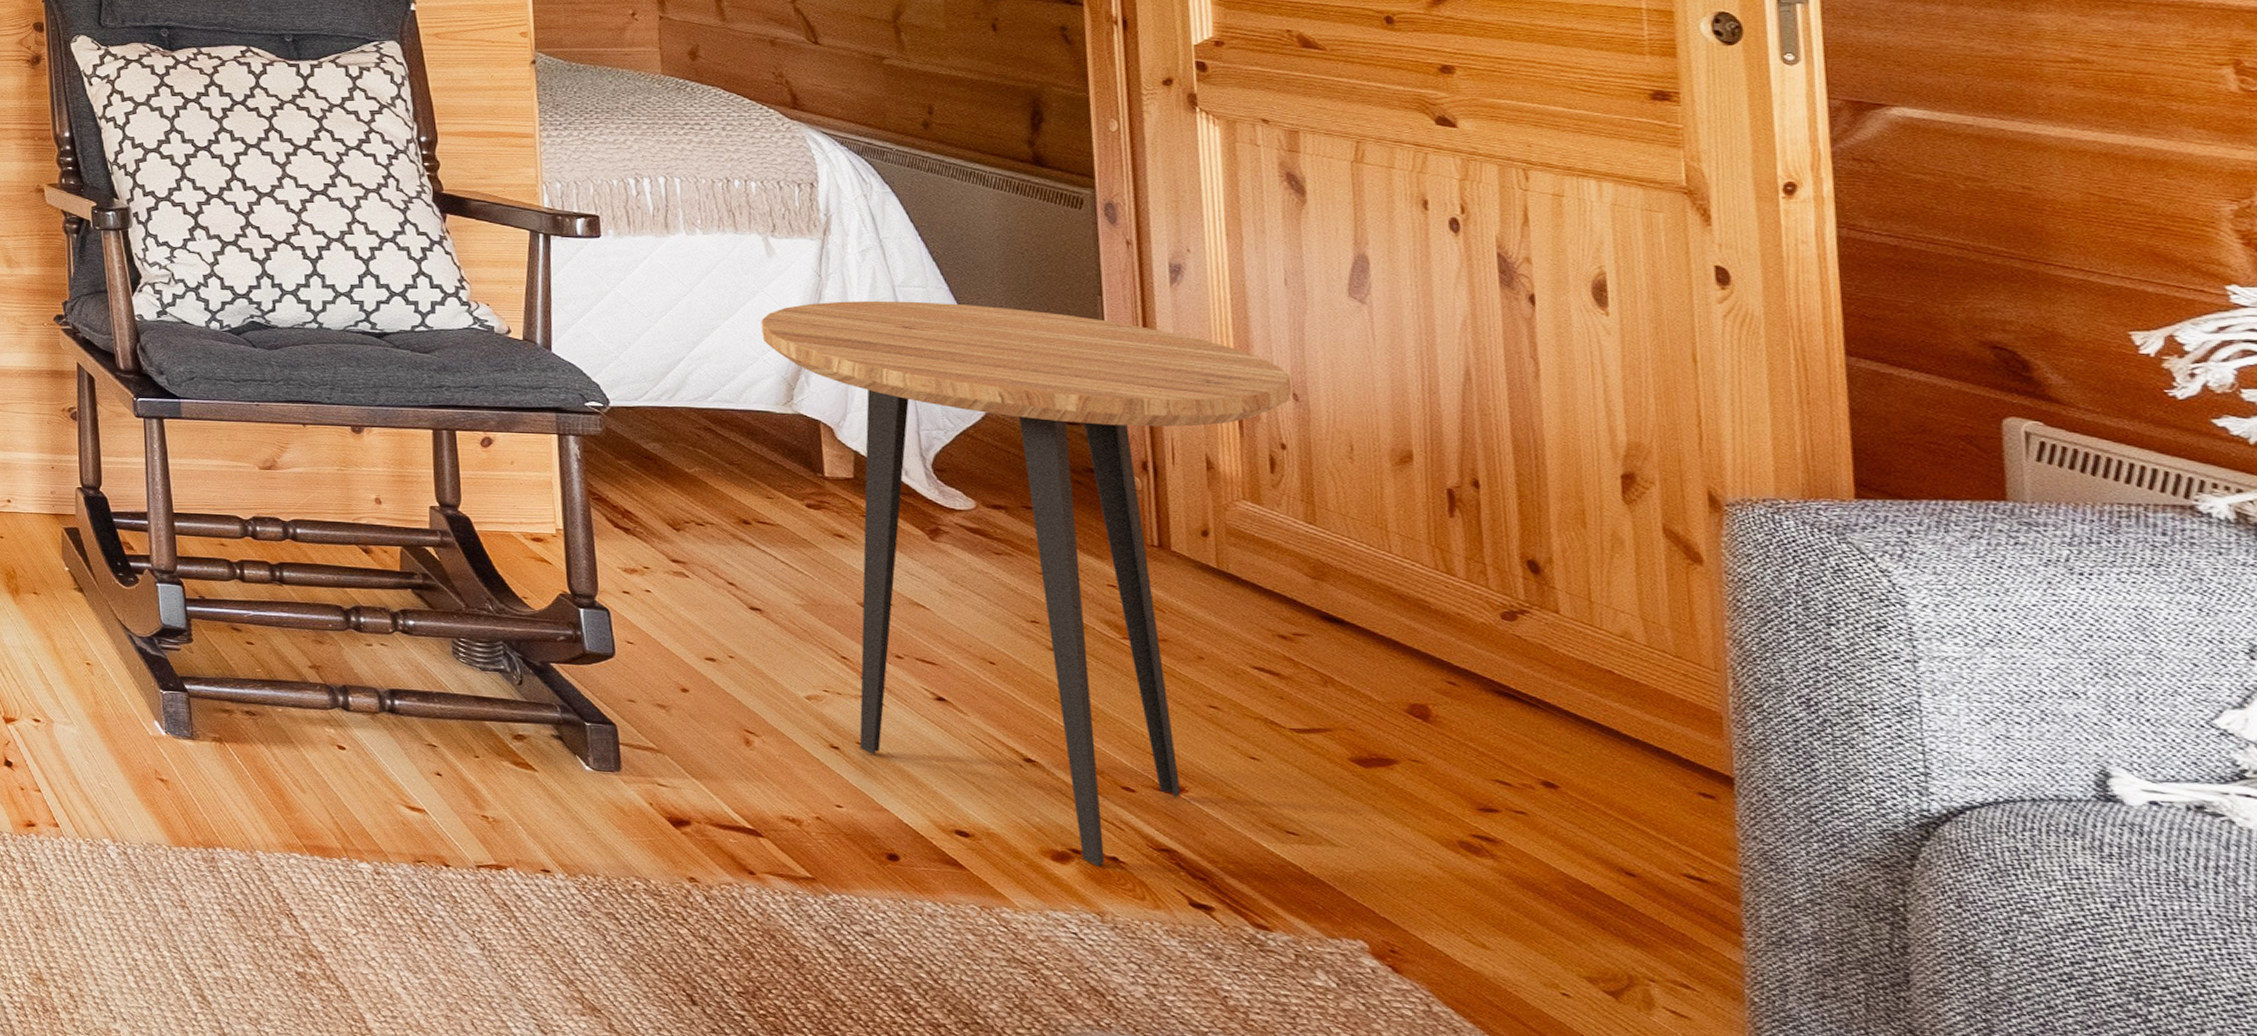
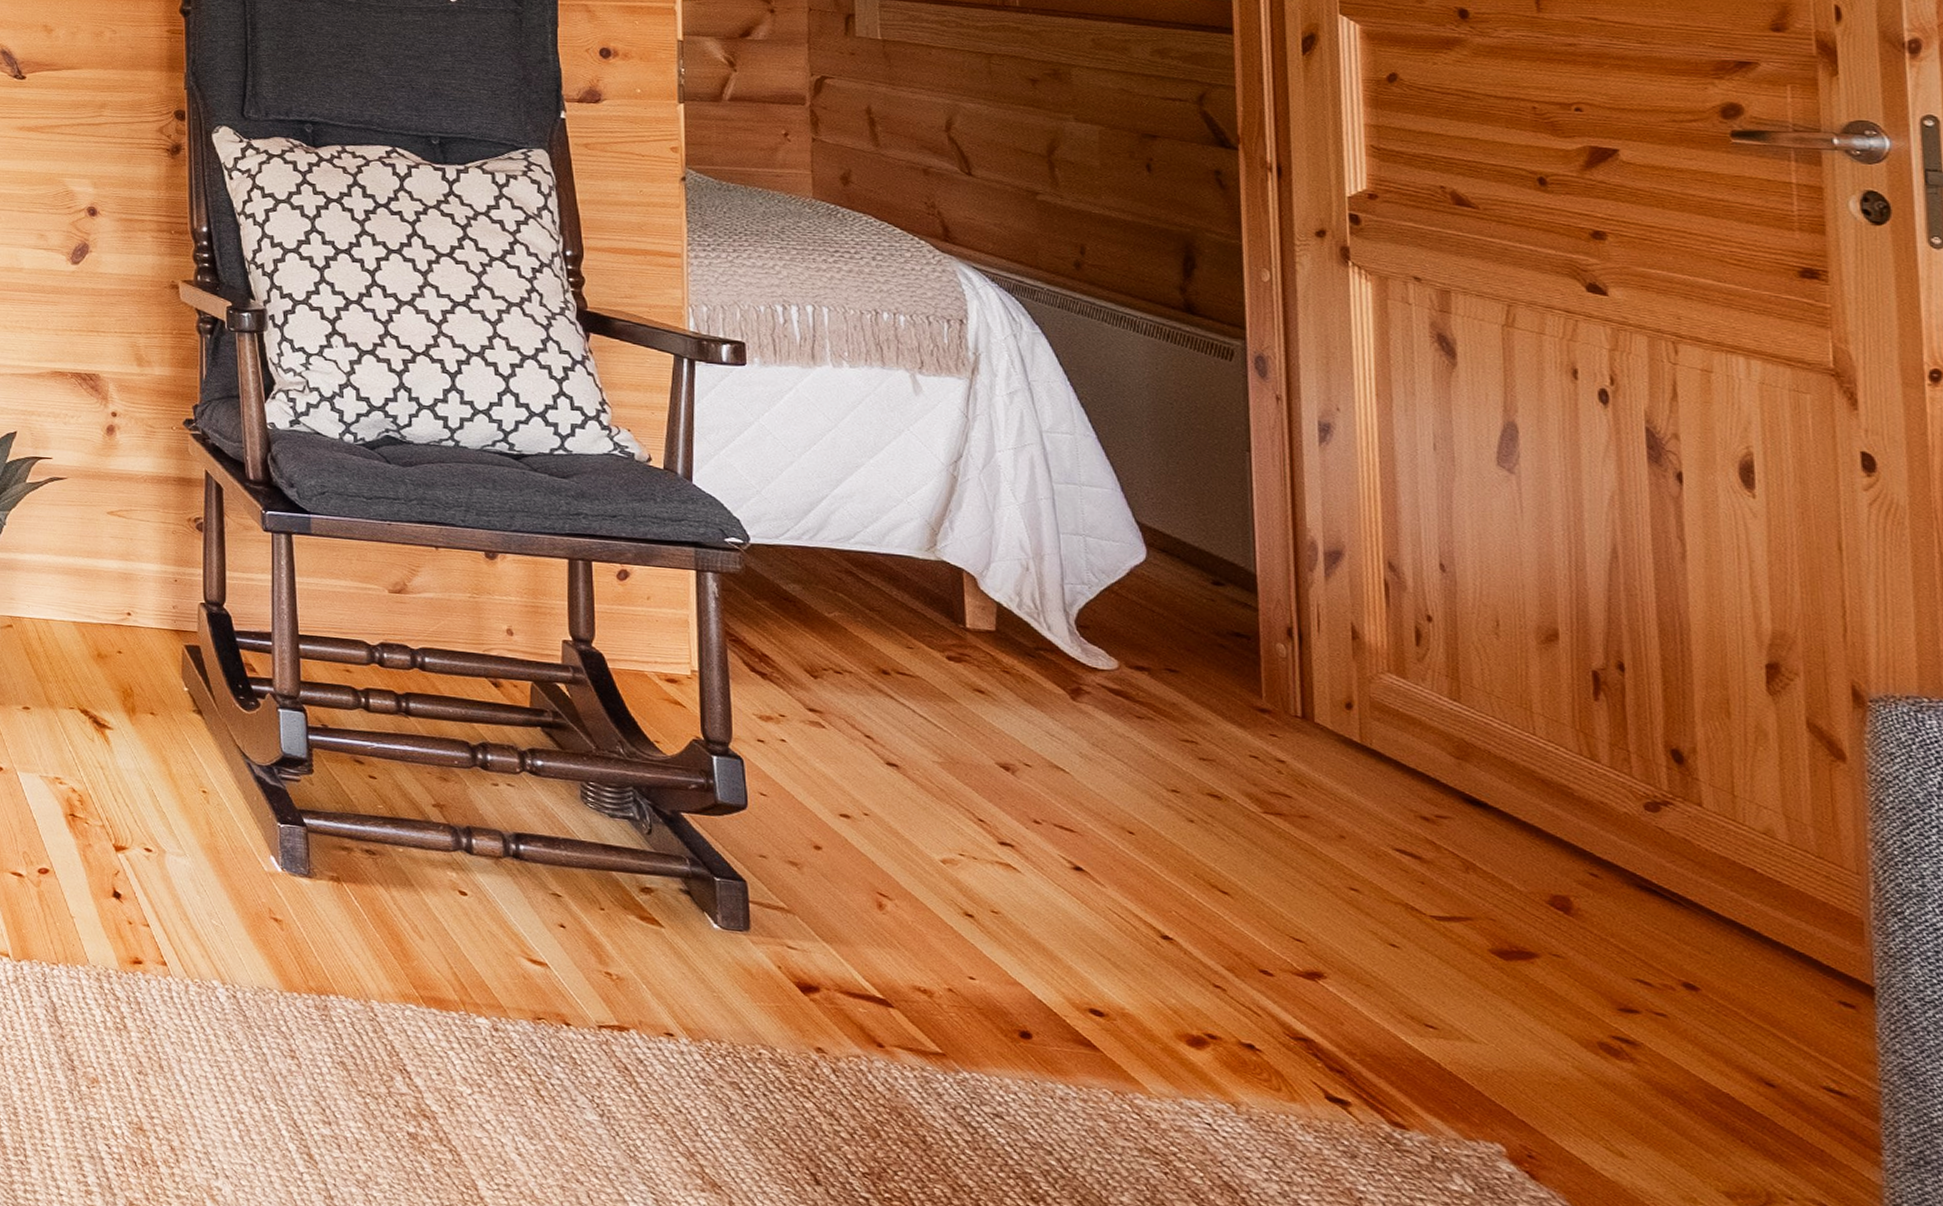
side table: present [761,300,1292,866] -> none [906,444,1439,1054]

